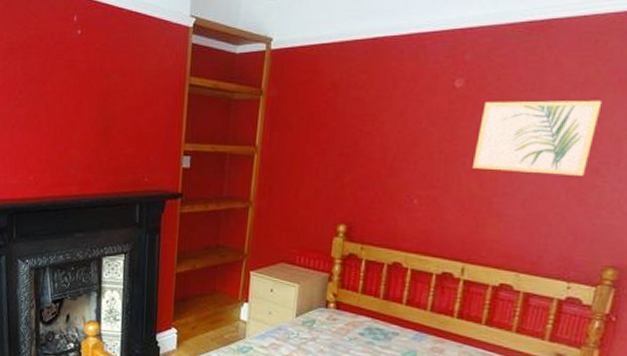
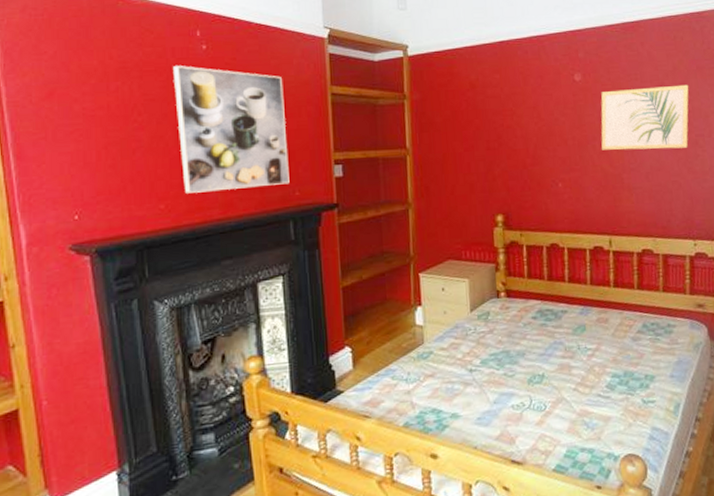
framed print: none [50,49,145,170] -> present [172,66,290,193]

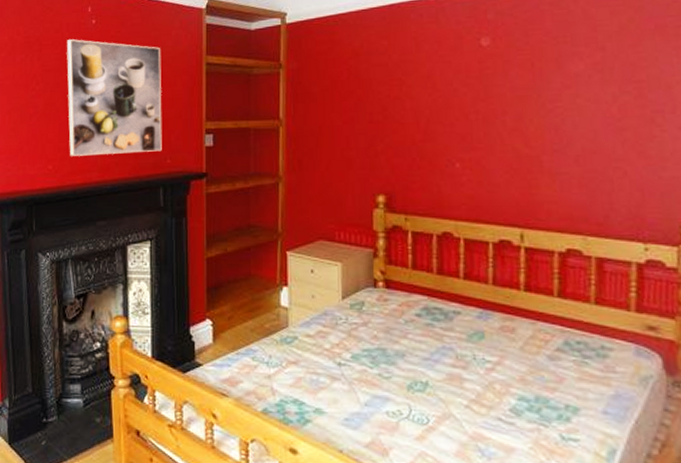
wall art: present [601,84,690,150] -> none [513,47,643,128]

